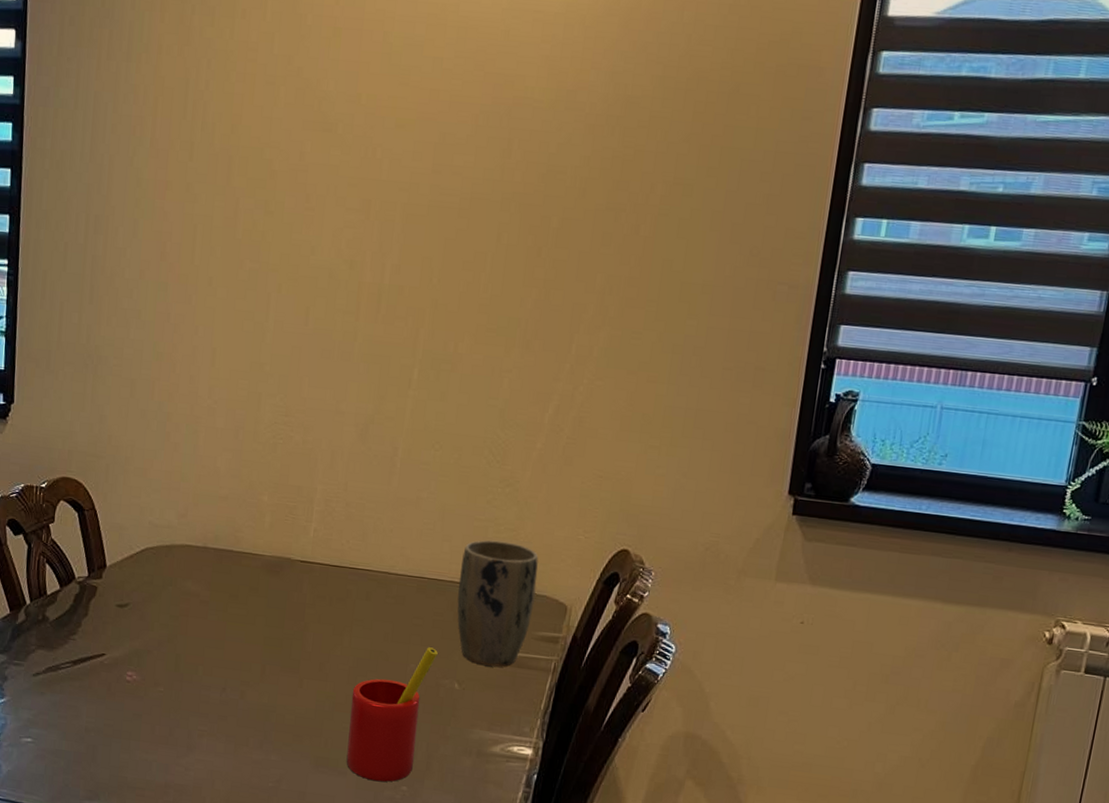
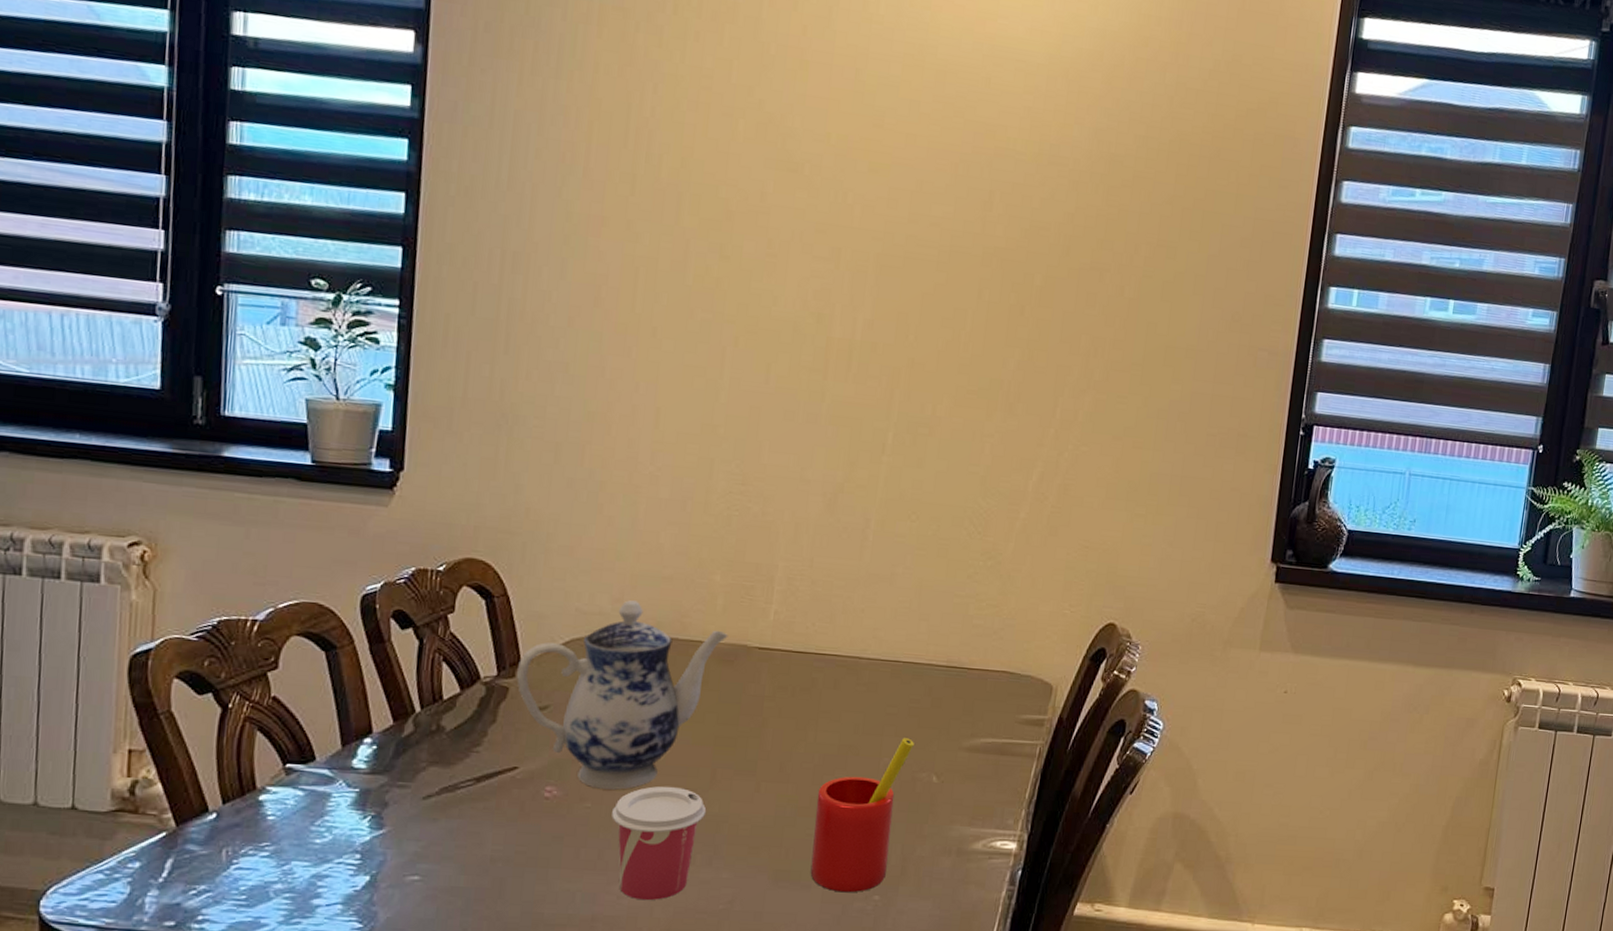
teapot: none [103,516,275,678] -> present [517,600,728,790]
cup: none [180,677,258,774] -> present [612,786,707,901]
plant pot: present [457,540,539,667] -> none [935,617,1023,755]

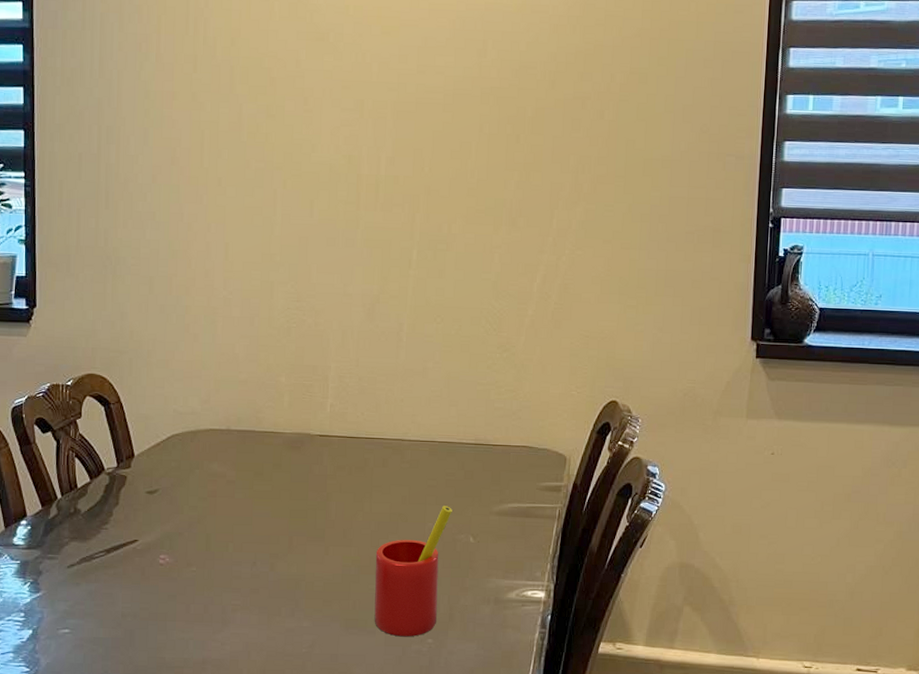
teapot: present [517,600,728,790] -> none [132,401,295,556]
cup: present [612,786,707,901] -> none [213,552,287,646]

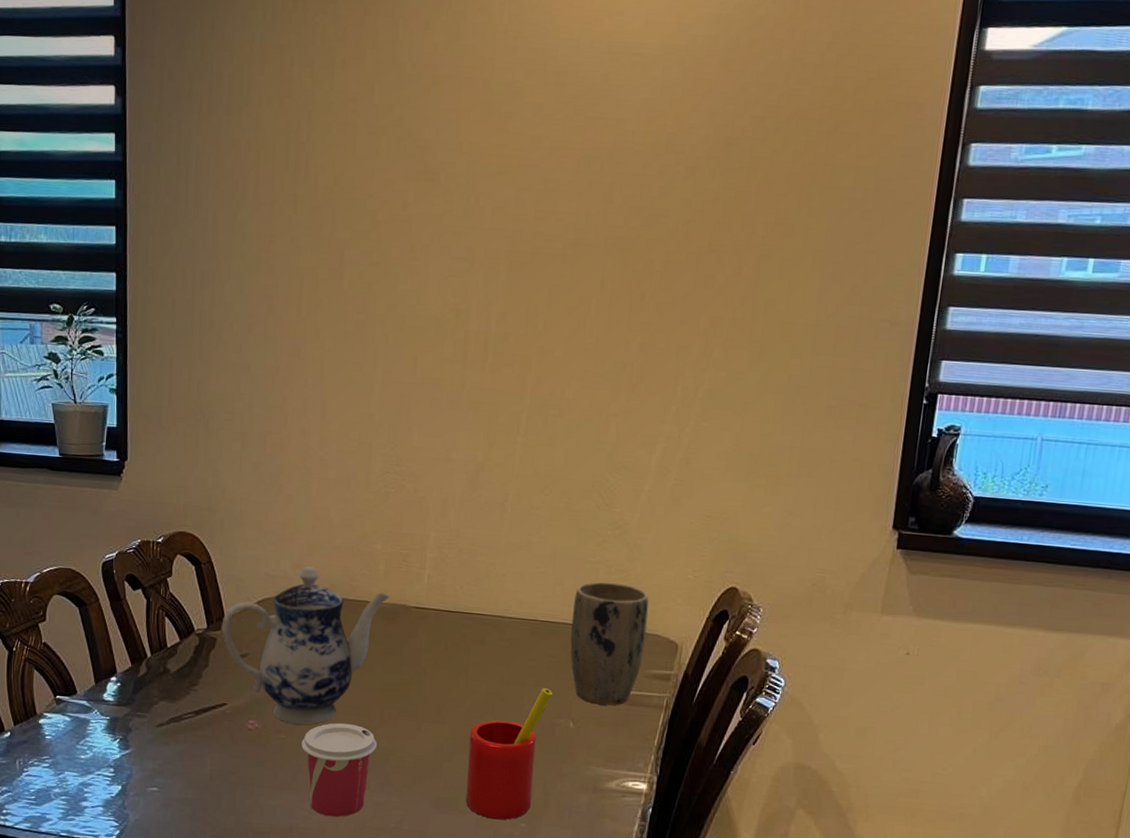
teapot: none [132,401,295,556] -> present [222,566,390,725]
cup: none [213,552,287,646] -> present [301,723,378,817]
plant pot: none [466,401,538,518] -> present [570,581,649,705]

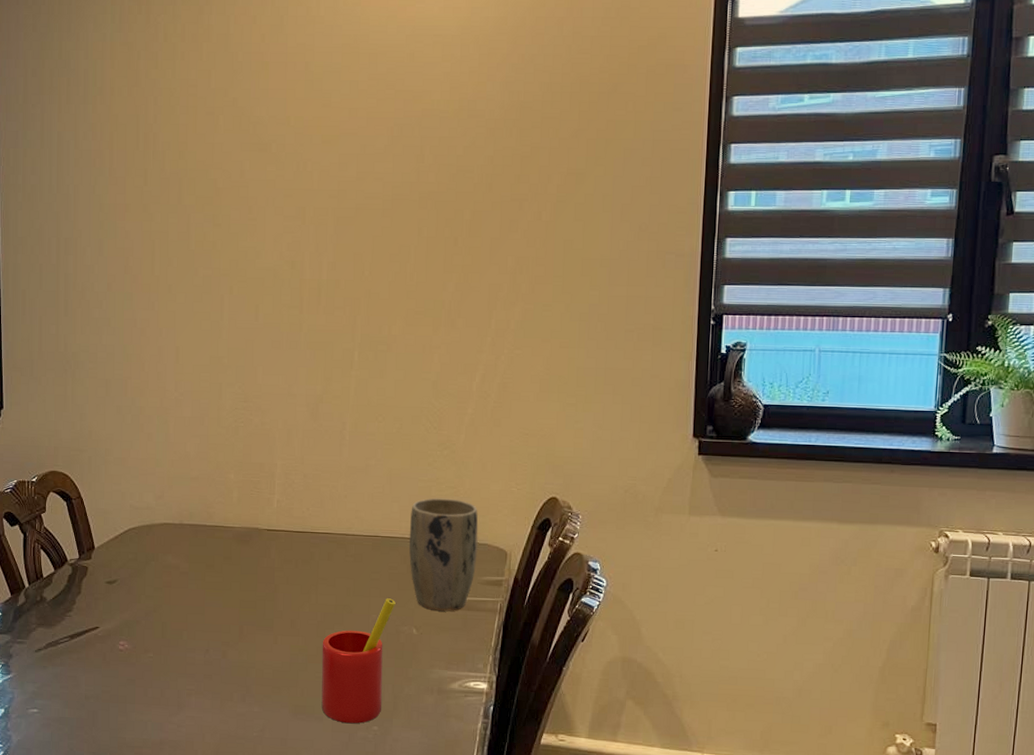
teapot: present [222,566,390,725] -> none [93,497,243,643]
cup: present [301,723,378,817] -> none [169,640,238,729]

